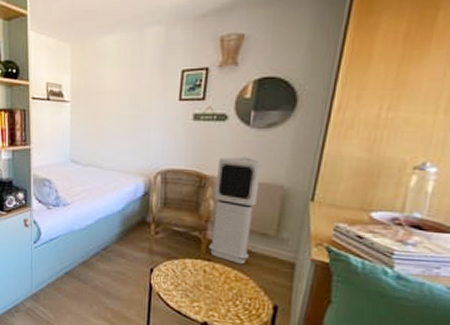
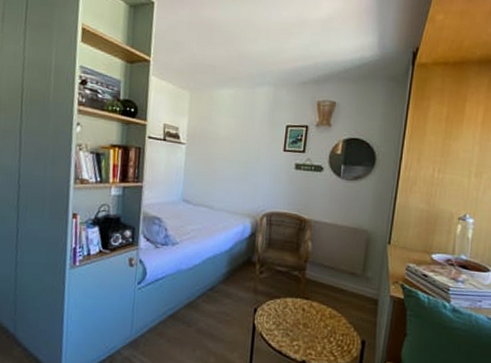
air purifier: present [209,157,262,265] -> none [307,203,350,302]

